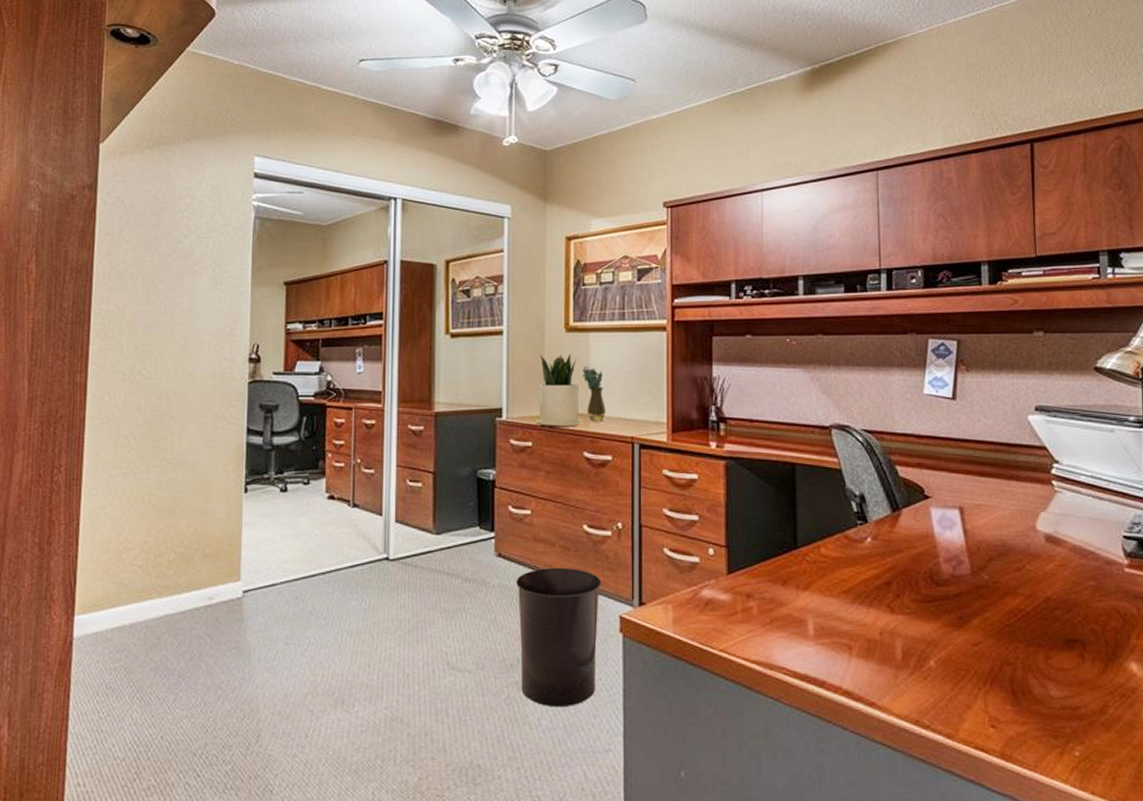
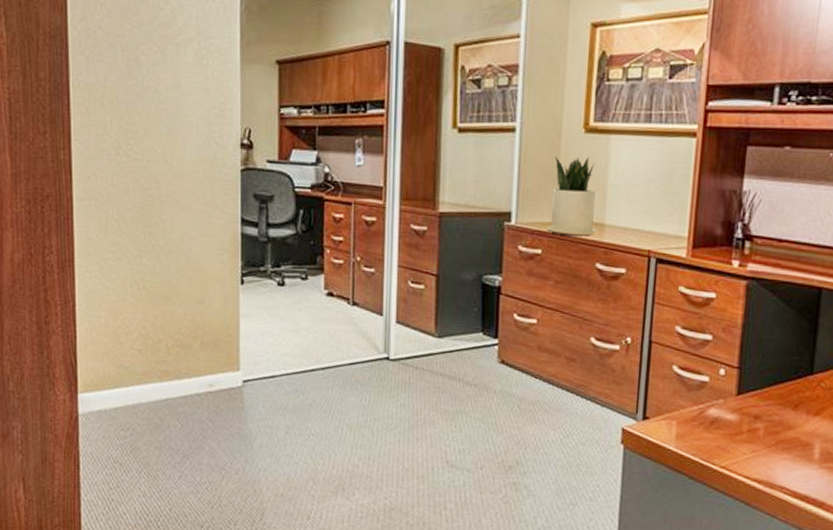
waste bin: present [515,567,602,708] -> none [518,377,606,509]
vase: present [582,365,607,422] -> none [600,170,624,233]

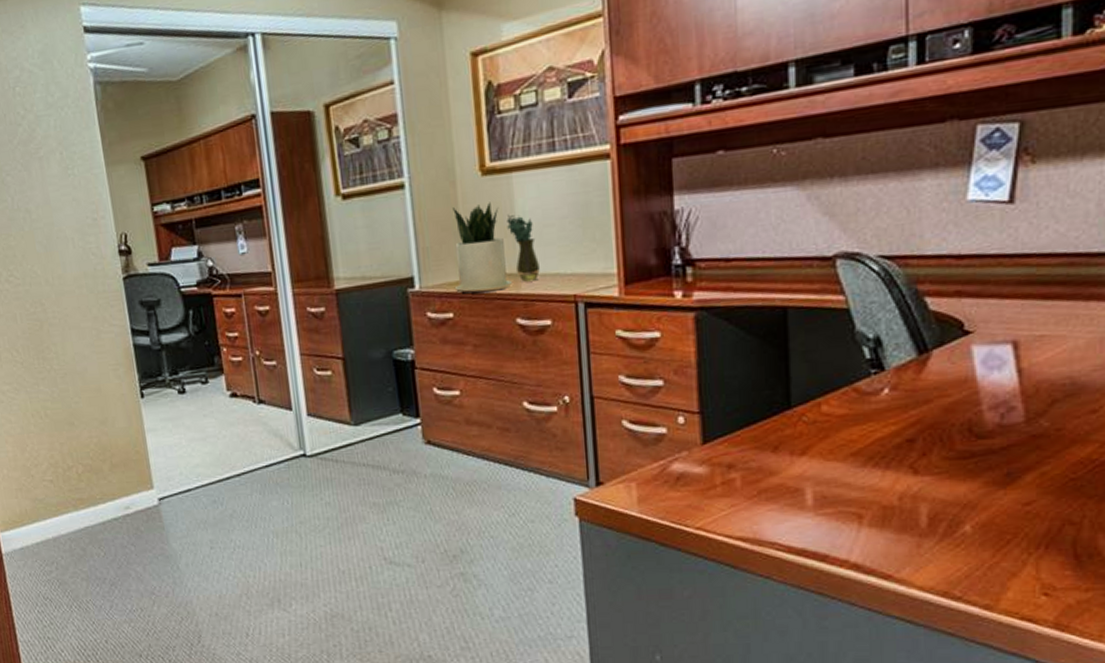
vase: none [600,170,624,233] -> present [506,214,541,282]

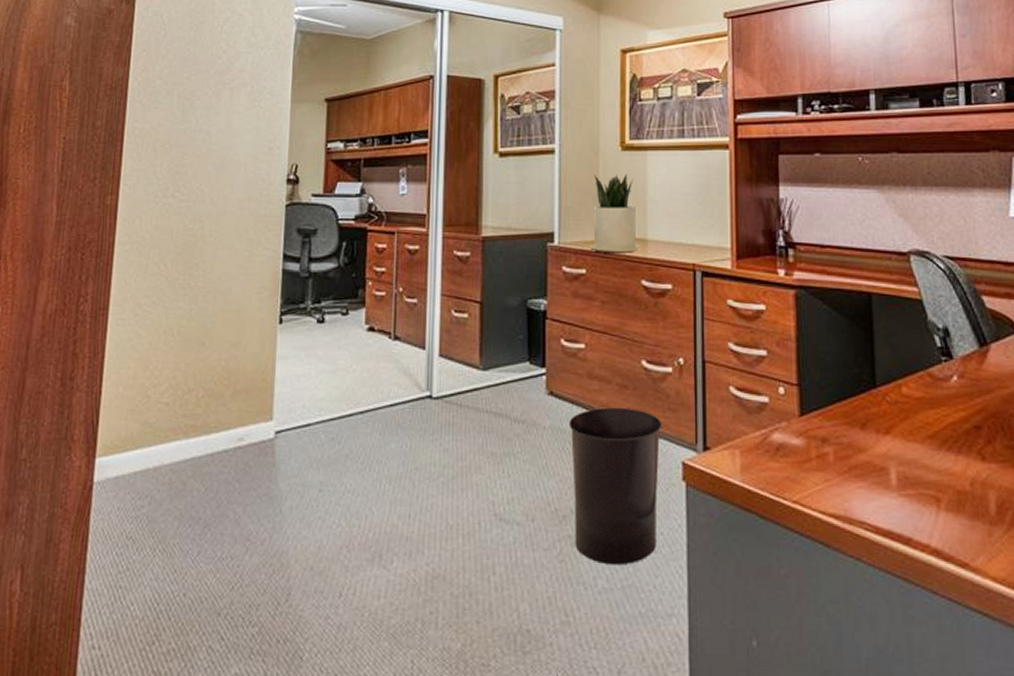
waste bin: none [450,450,552,597] -> present [568,407,662,566]
vase: present [506,214,541,282] -> none [639,186,666,247]

